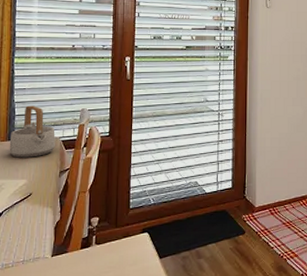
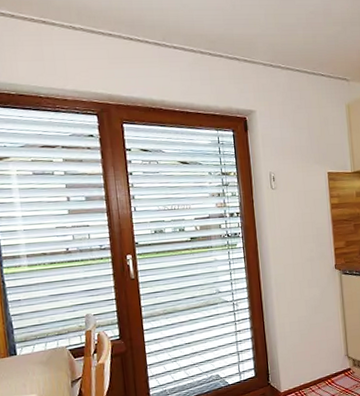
teapot: present [9,105,55,158] -> none [11,316,63,373]

